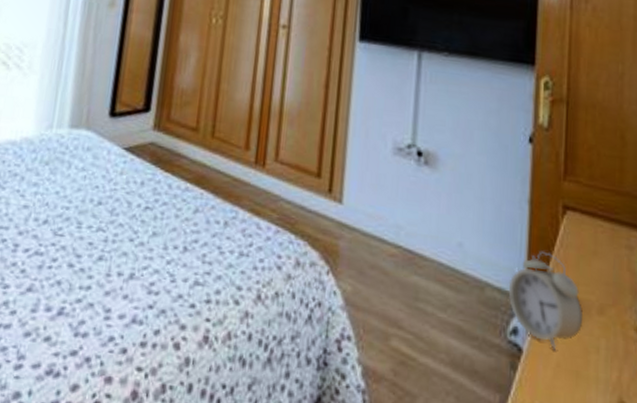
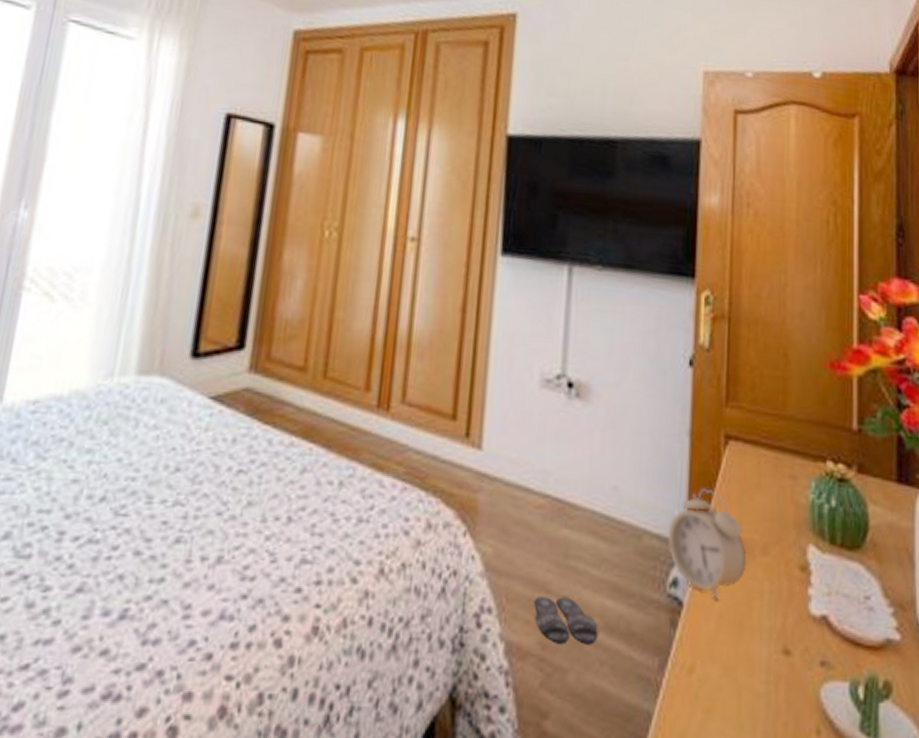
slippers: none [387,330,444,376] -> present [533,596,598,645]

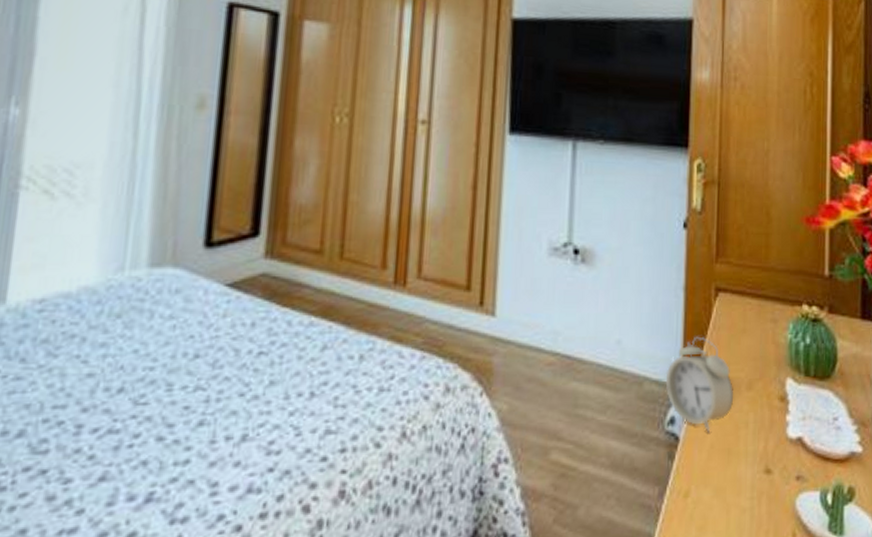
slippers: present [533,596,598,645] -> none [546,442,605,484]

